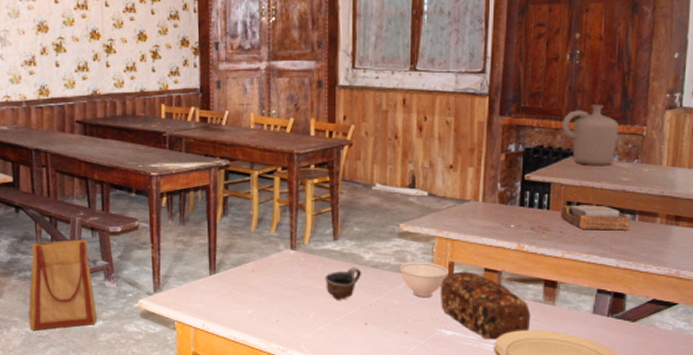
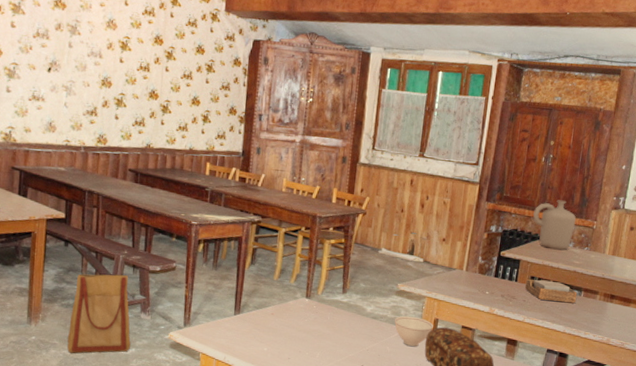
cup: present [325,267,362,300] -> none [332,317,364,344]

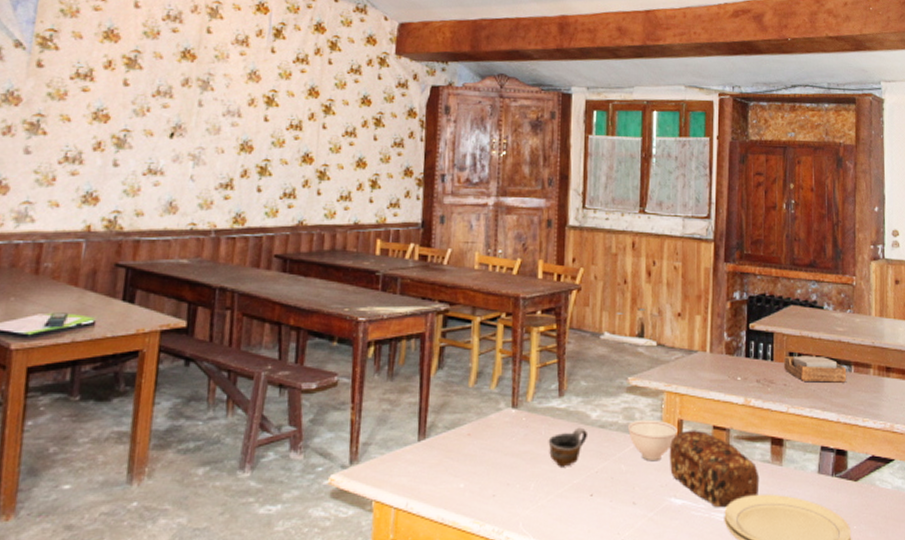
shopping bag: present [67,273,131,354] -> none [183,398,276,521]
cup: none [332,317,364,344] -> present [548,427,589,467]
water jug: present [533,200,577,251] -> none [781,253,832,316]

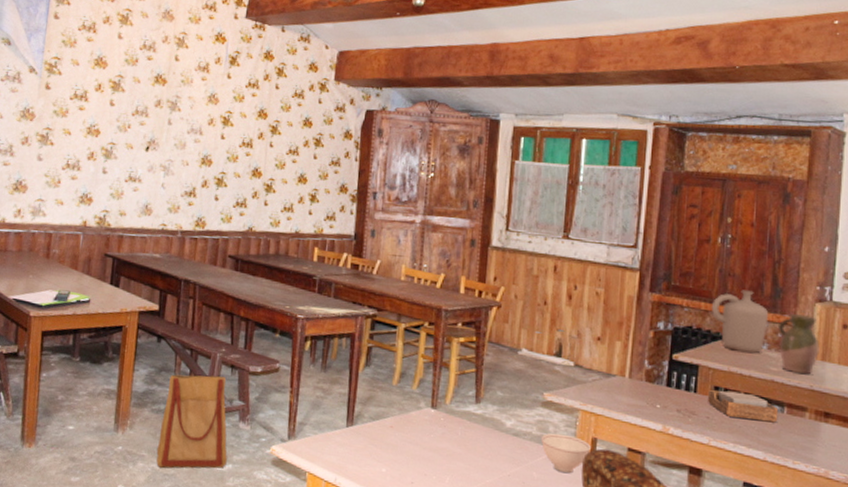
shopping bag: none [183,398,276,521] -> present [156,374,227,468]
cup: present [548,427,589,467] -> none [464,433,503,467]
water jug: none [781,253,832,316] -> present [711,290,769,354]
pitcher: none [841,274,877,332] -> present [779,314,820,375]

